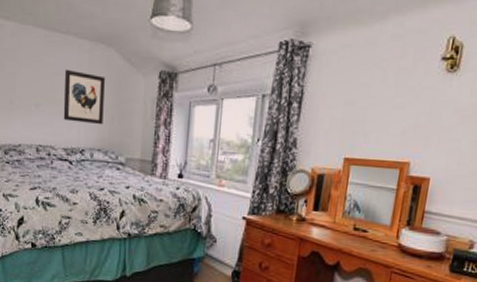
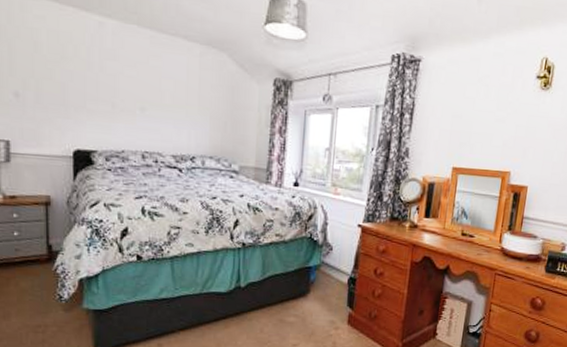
wall art: present [63,69,105,125] -> none [172,72,217,132]

